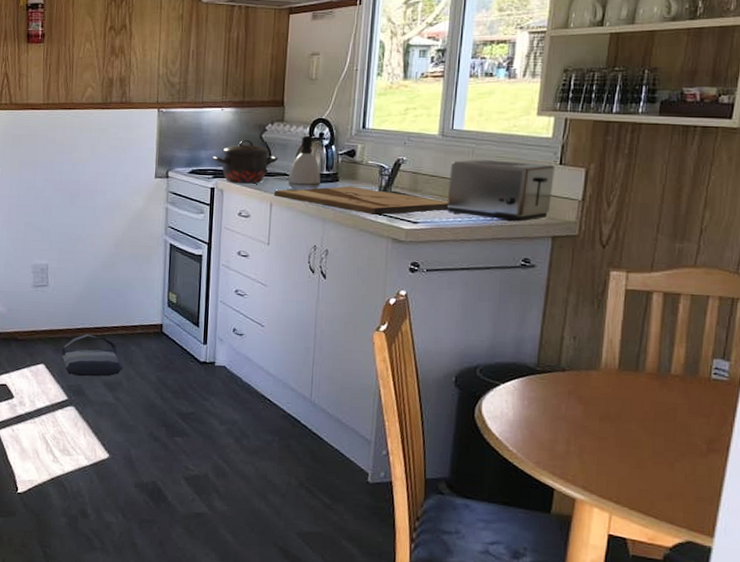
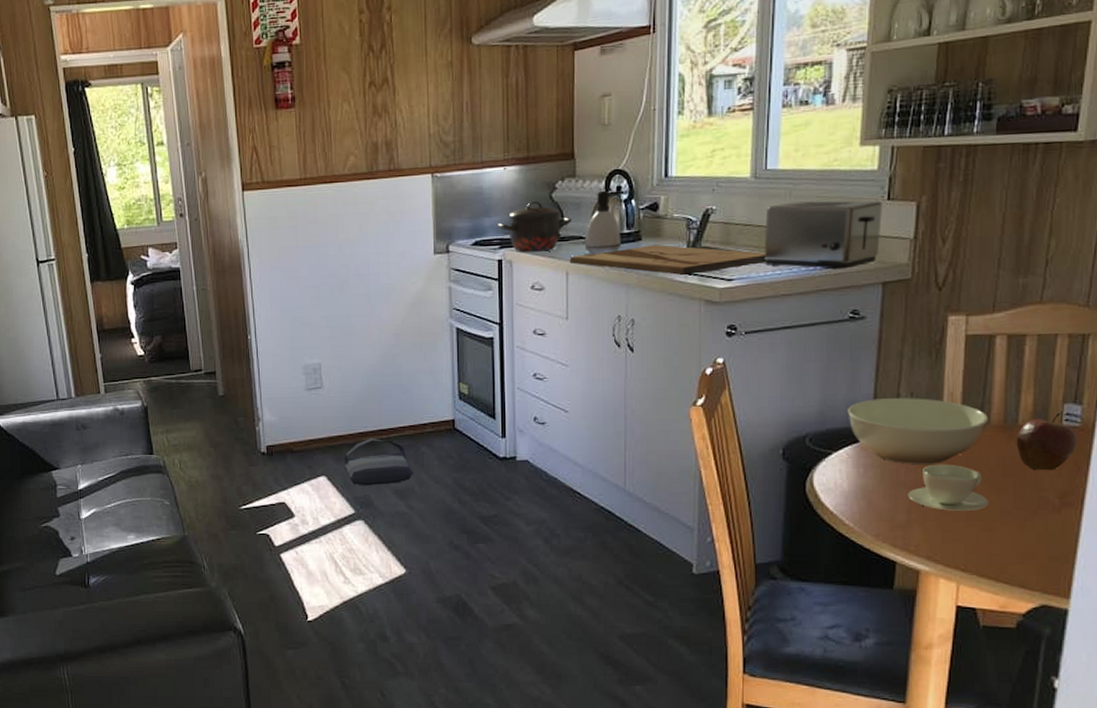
bowl: none [515,339,644,403] -> present [847,398,989,464]
teacup: none [567,403,642,449] -> present [908,465,989,511]
fruit: none [668,366,725,418] -> present [1016,413,1077,471]

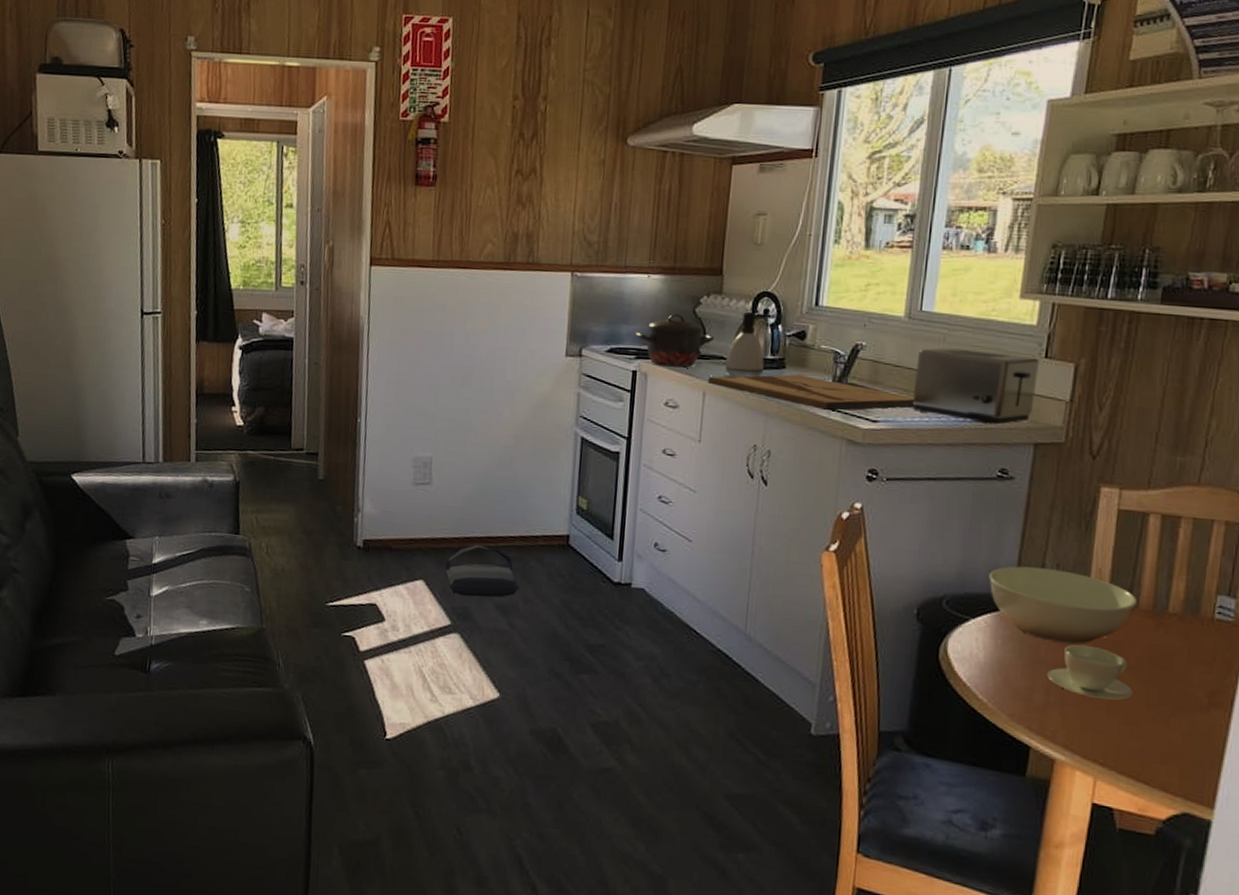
fruit: present [1016,413,1077,471] -> none [1165,604,1230,666]

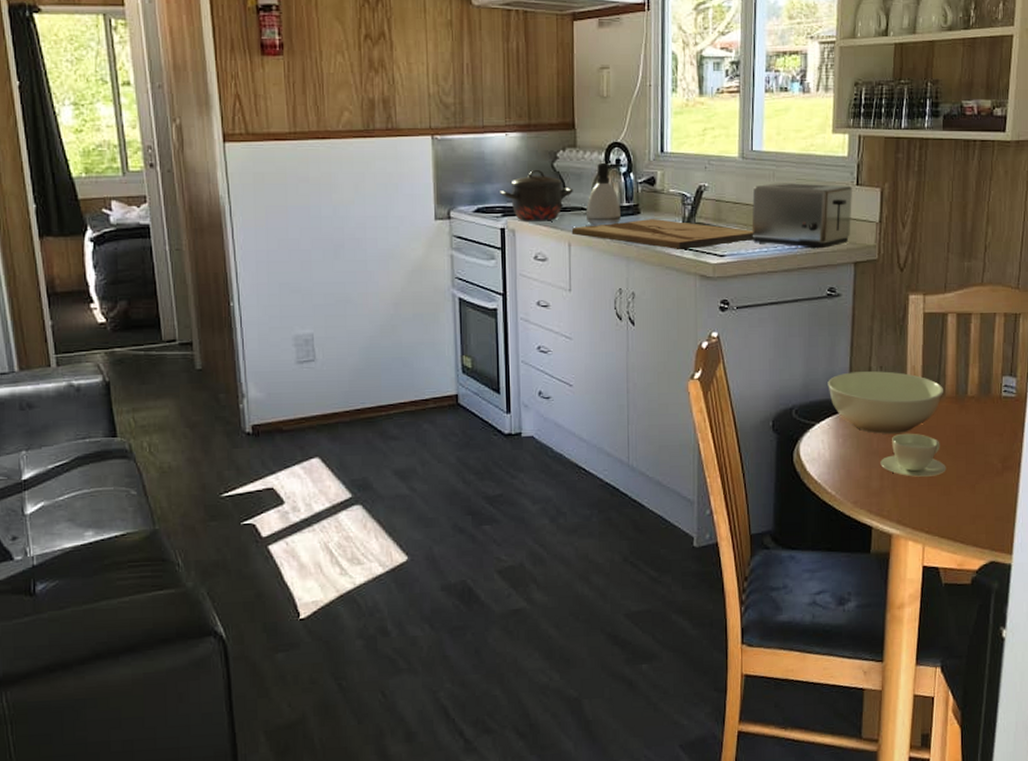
bag: present [445,544,519,597] -> none [339,414,415,467]

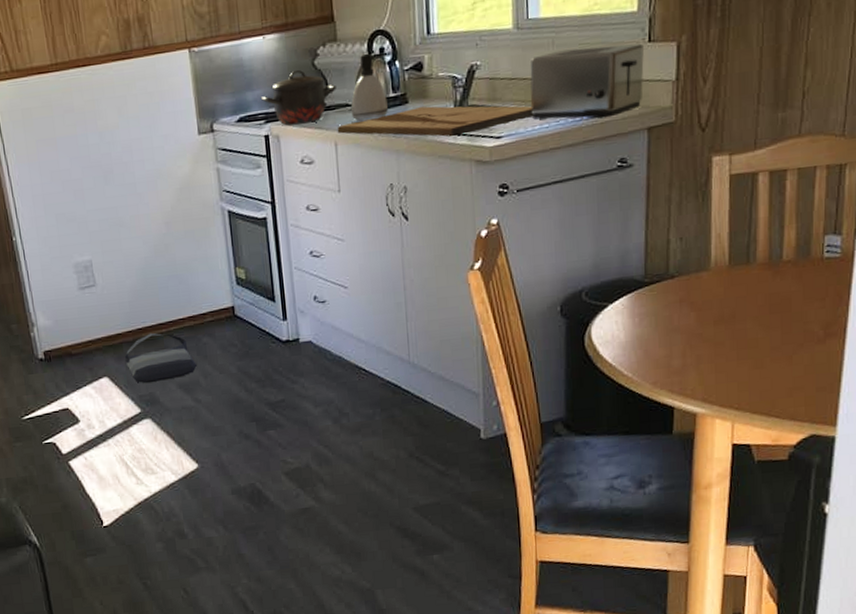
bag: none [339,414,415,467] -> present [124,333,197,383]
bowl: present [828,371,944,434] -> none [620,242,755,310]
teacup: present [880,434,947,477] -> none [682,306,759,352]

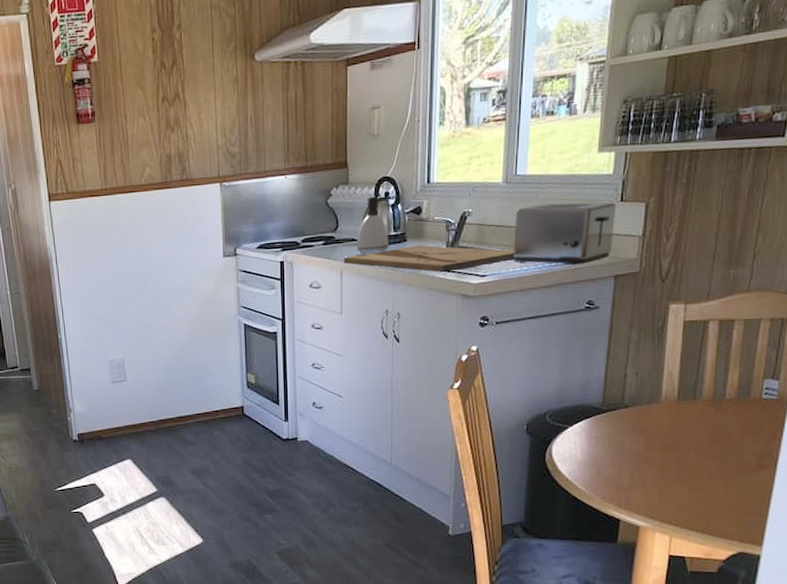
bag: present [124,333,197,383] -> none [146,424,208,467]
cooking pot: present [261,69,336,127] -> none [280,206,345,255]

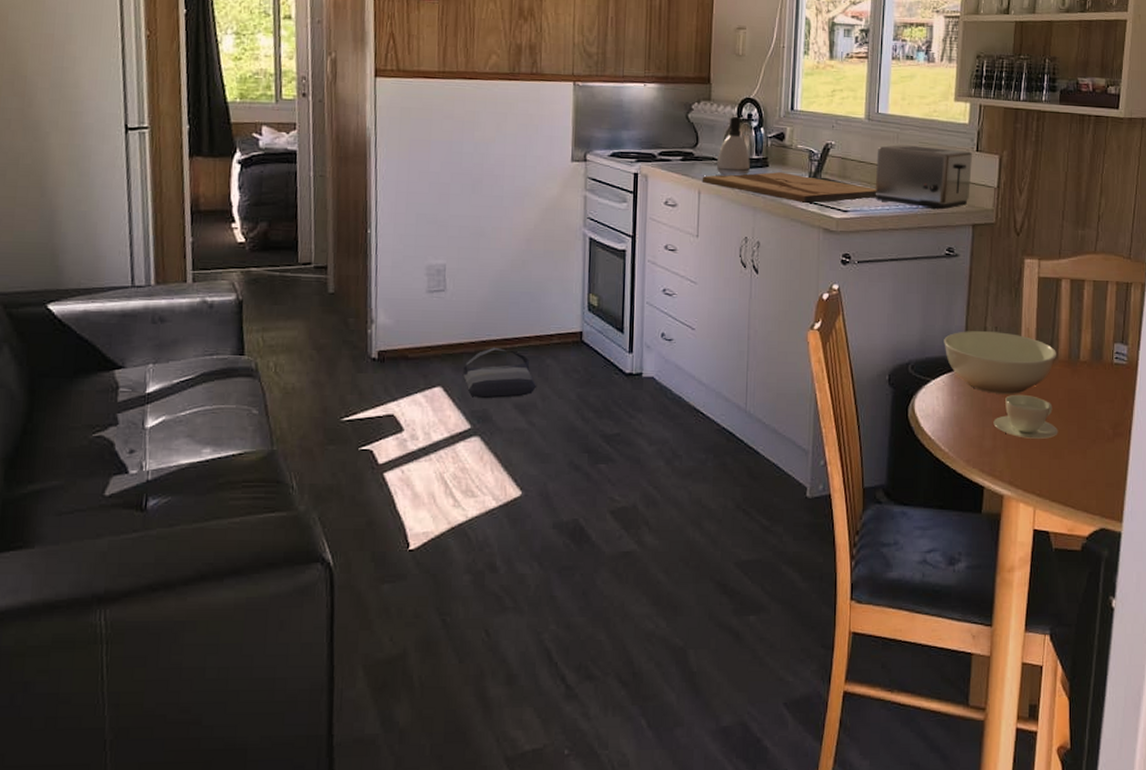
bag: none [146,424,208,467] -> present [462,347,536,398]
bowl: none [582,377,701,435] -> present [944,331,1057,394]
teacup: none [631,435,699,475] -> present [993,395,1058,439]

